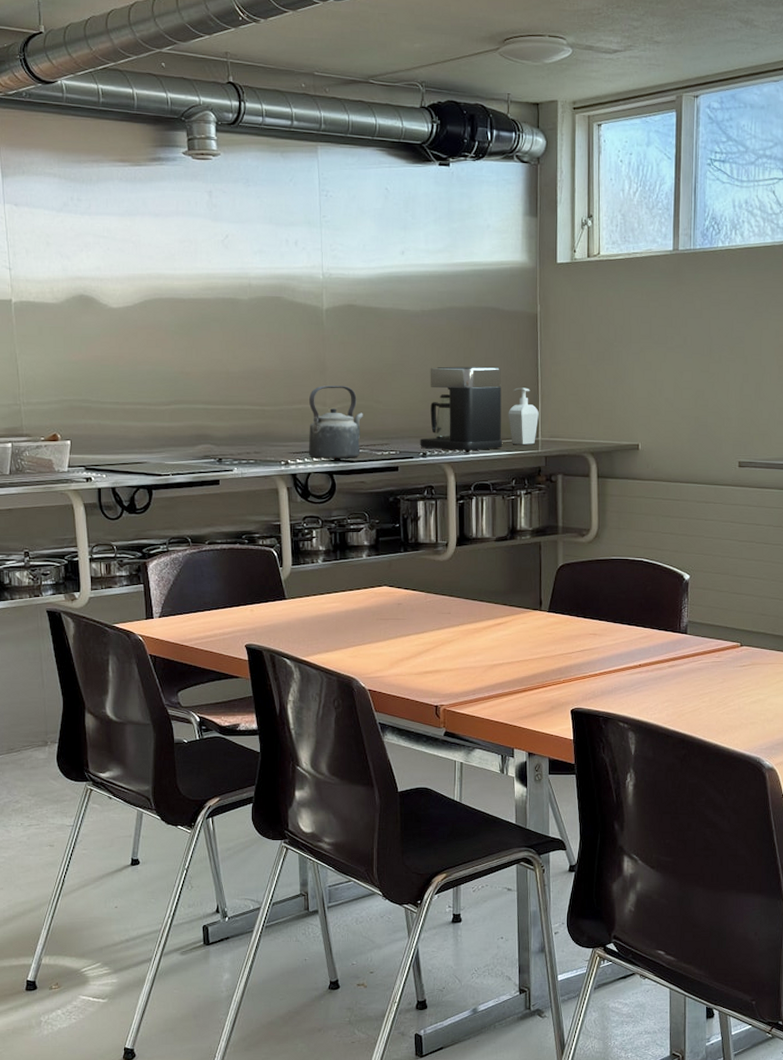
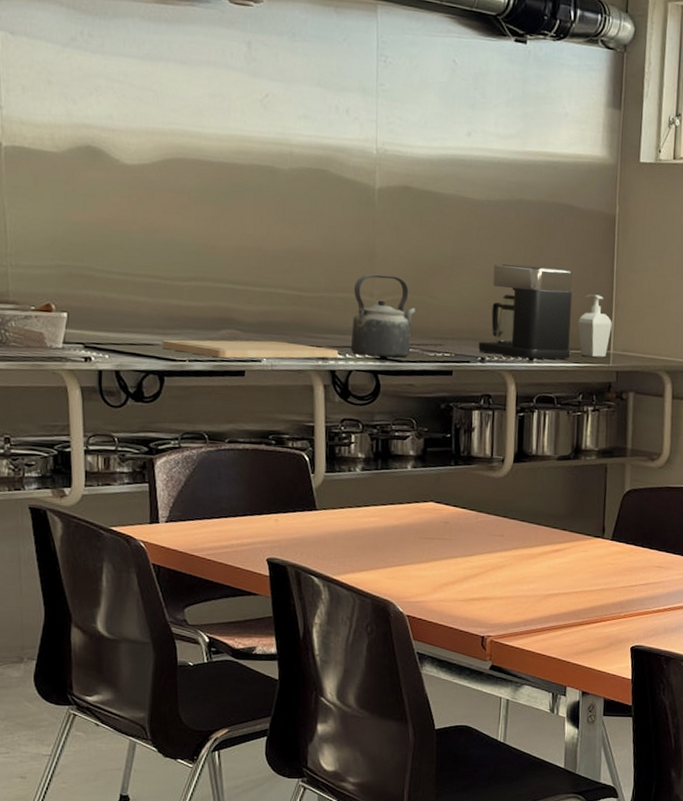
cutting board: none [149,451,298,471] -> present [162,339,338,359]

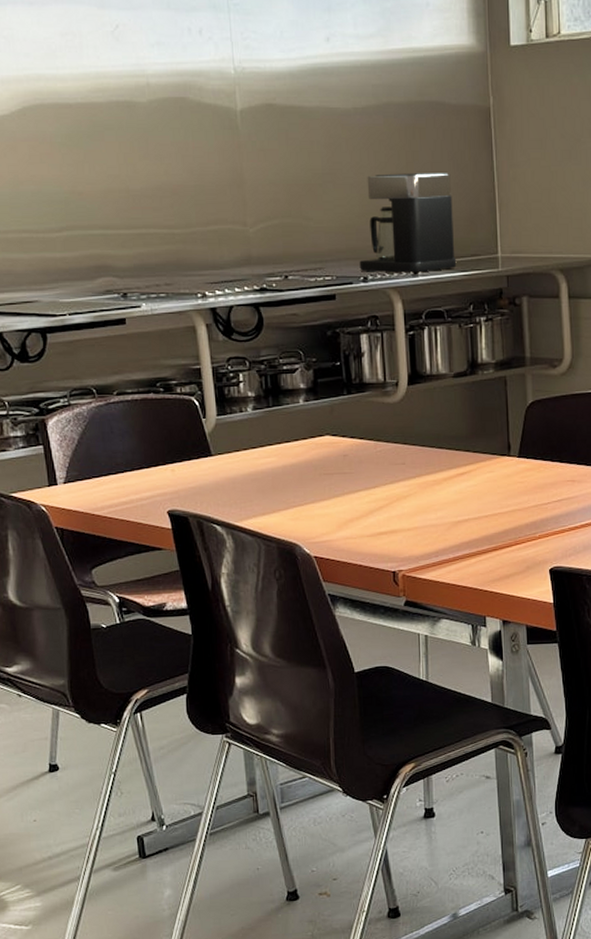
cutting board: present [162,339,338,359] -> none [40,283,217,308]
kettle: present [351,274,416,358] -> none [226,201,291,289]
soap bottle: present [578,294,612,358] -> none [461,195,497,263]

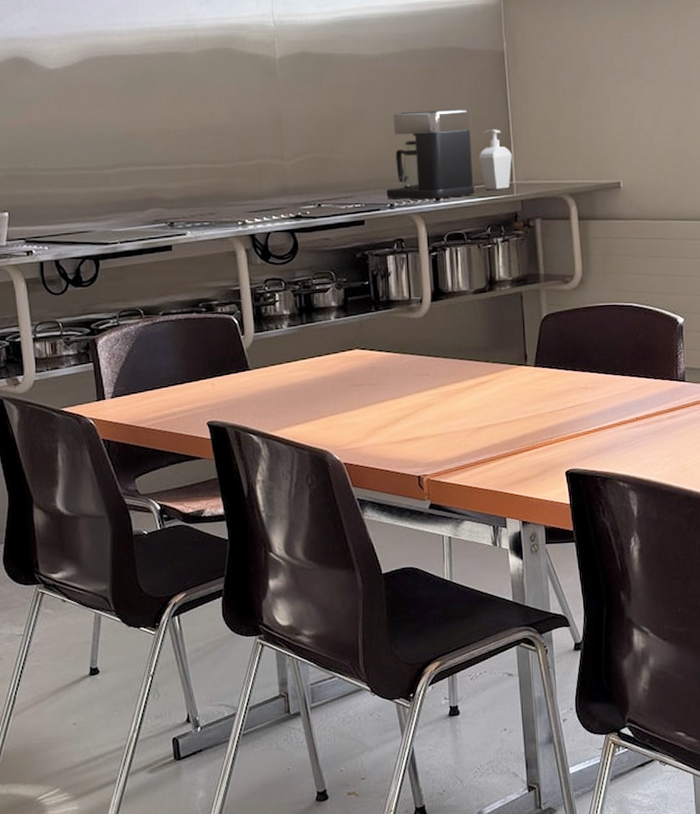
soap bottle: none [461,195,497,263] -> present [479,129,512,189]

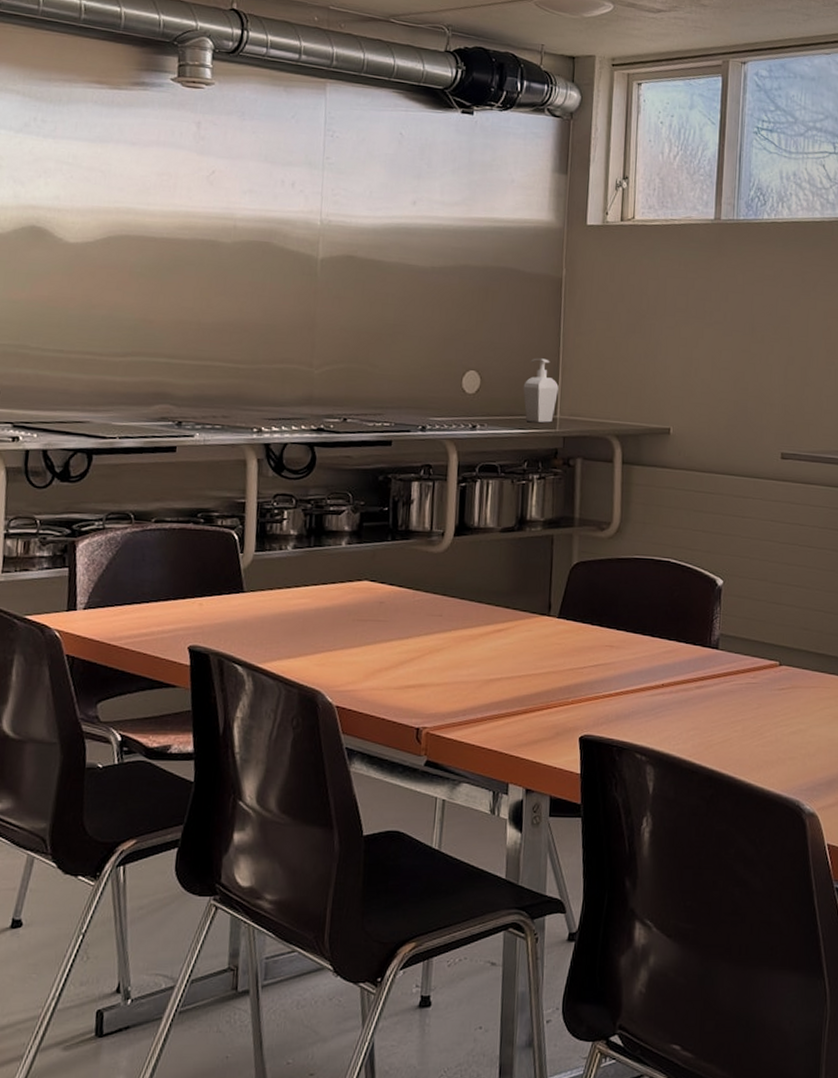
coffee maker: present [386,110,475,200] -> none [419,330,518,427]

